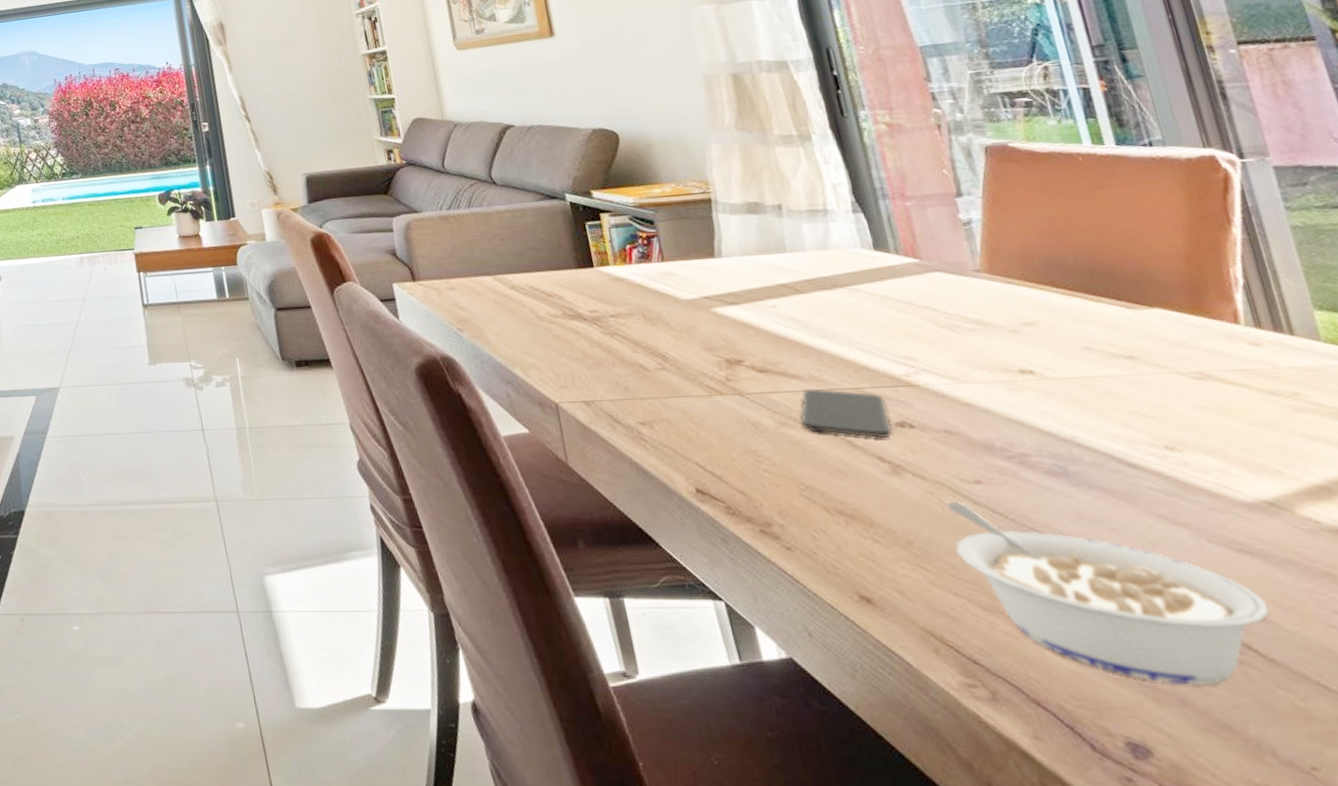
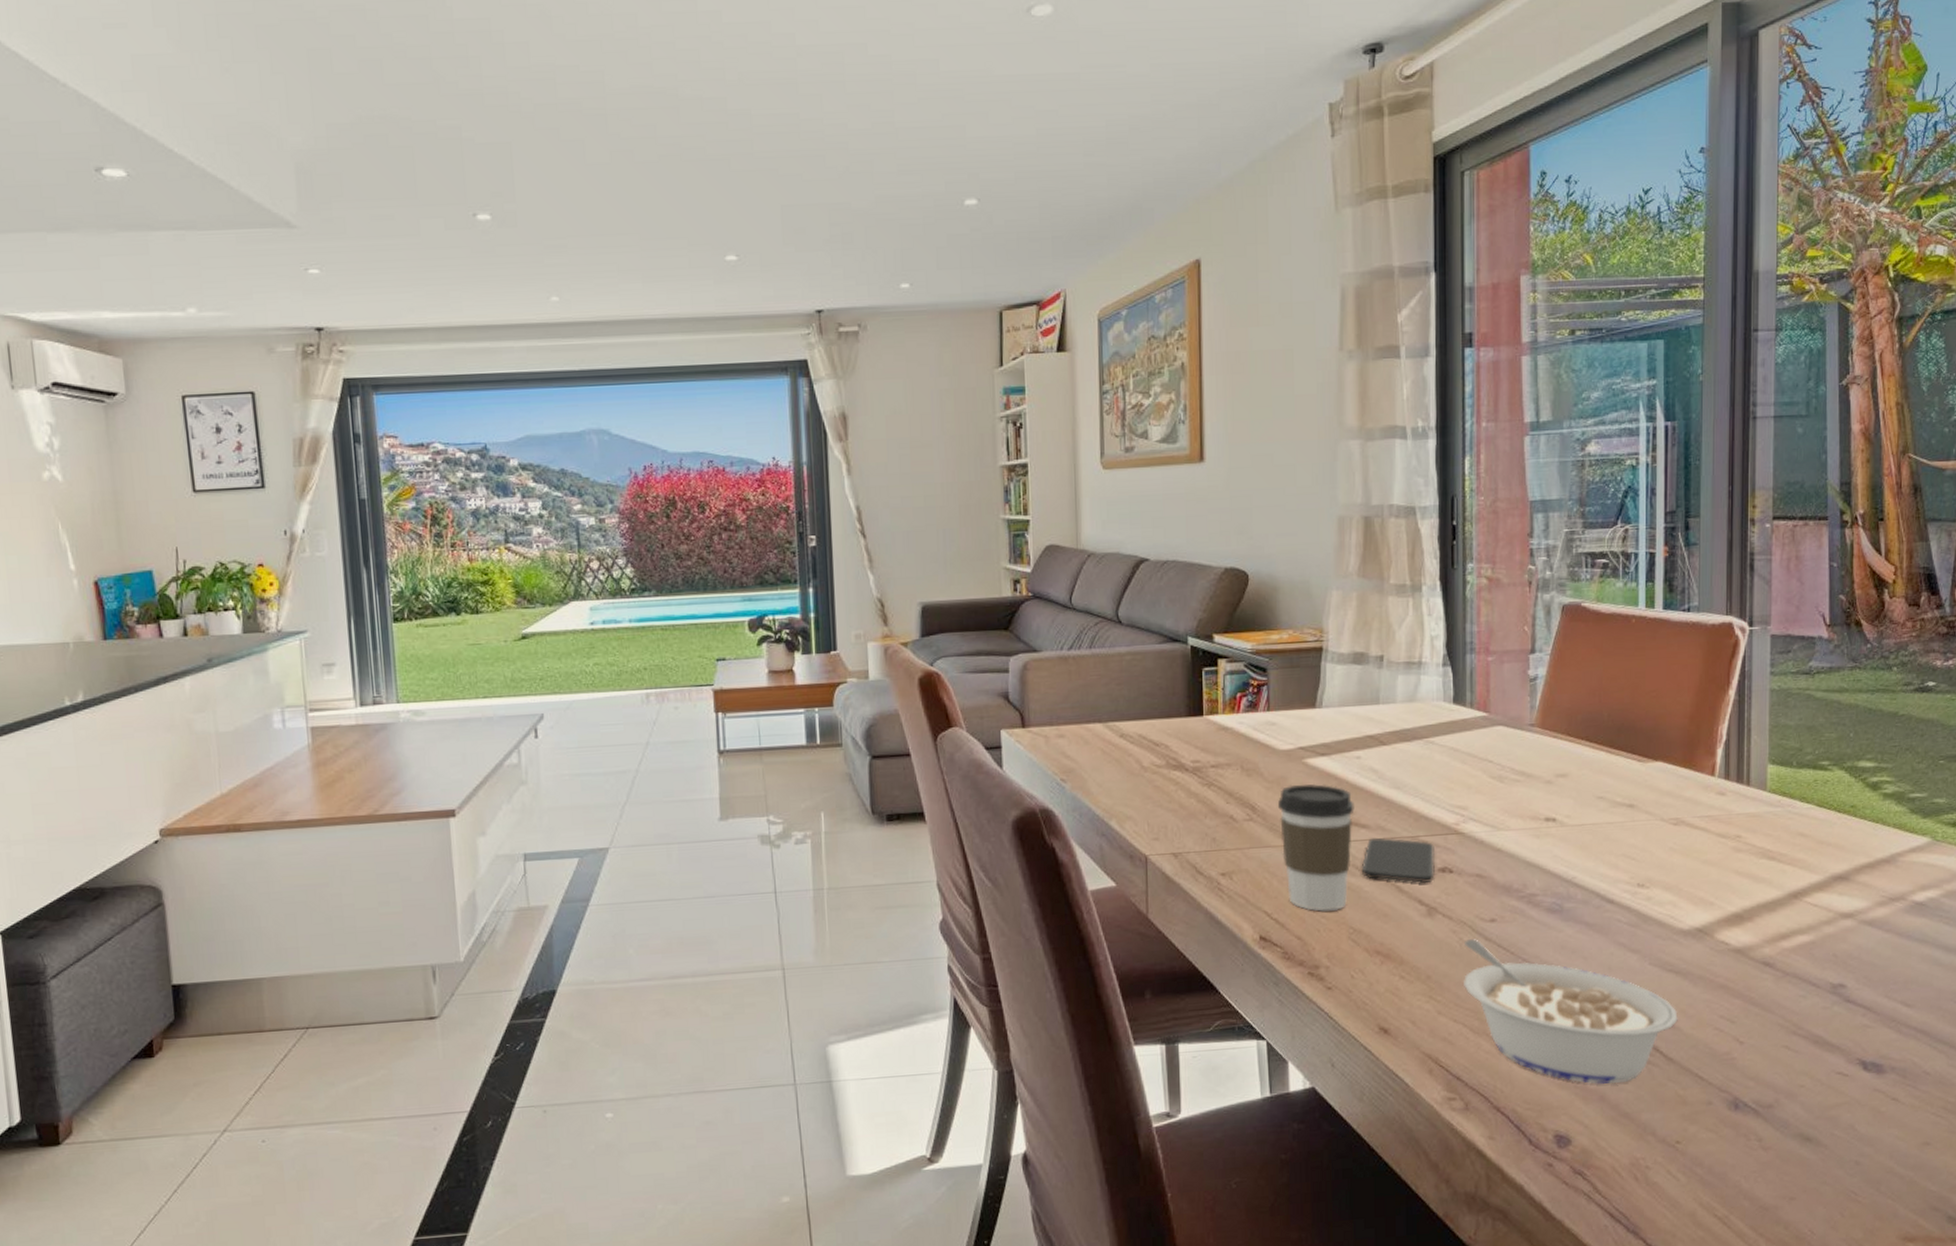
coffee cup: none [690,333,791,465] -> present [1277,784,1354,912]

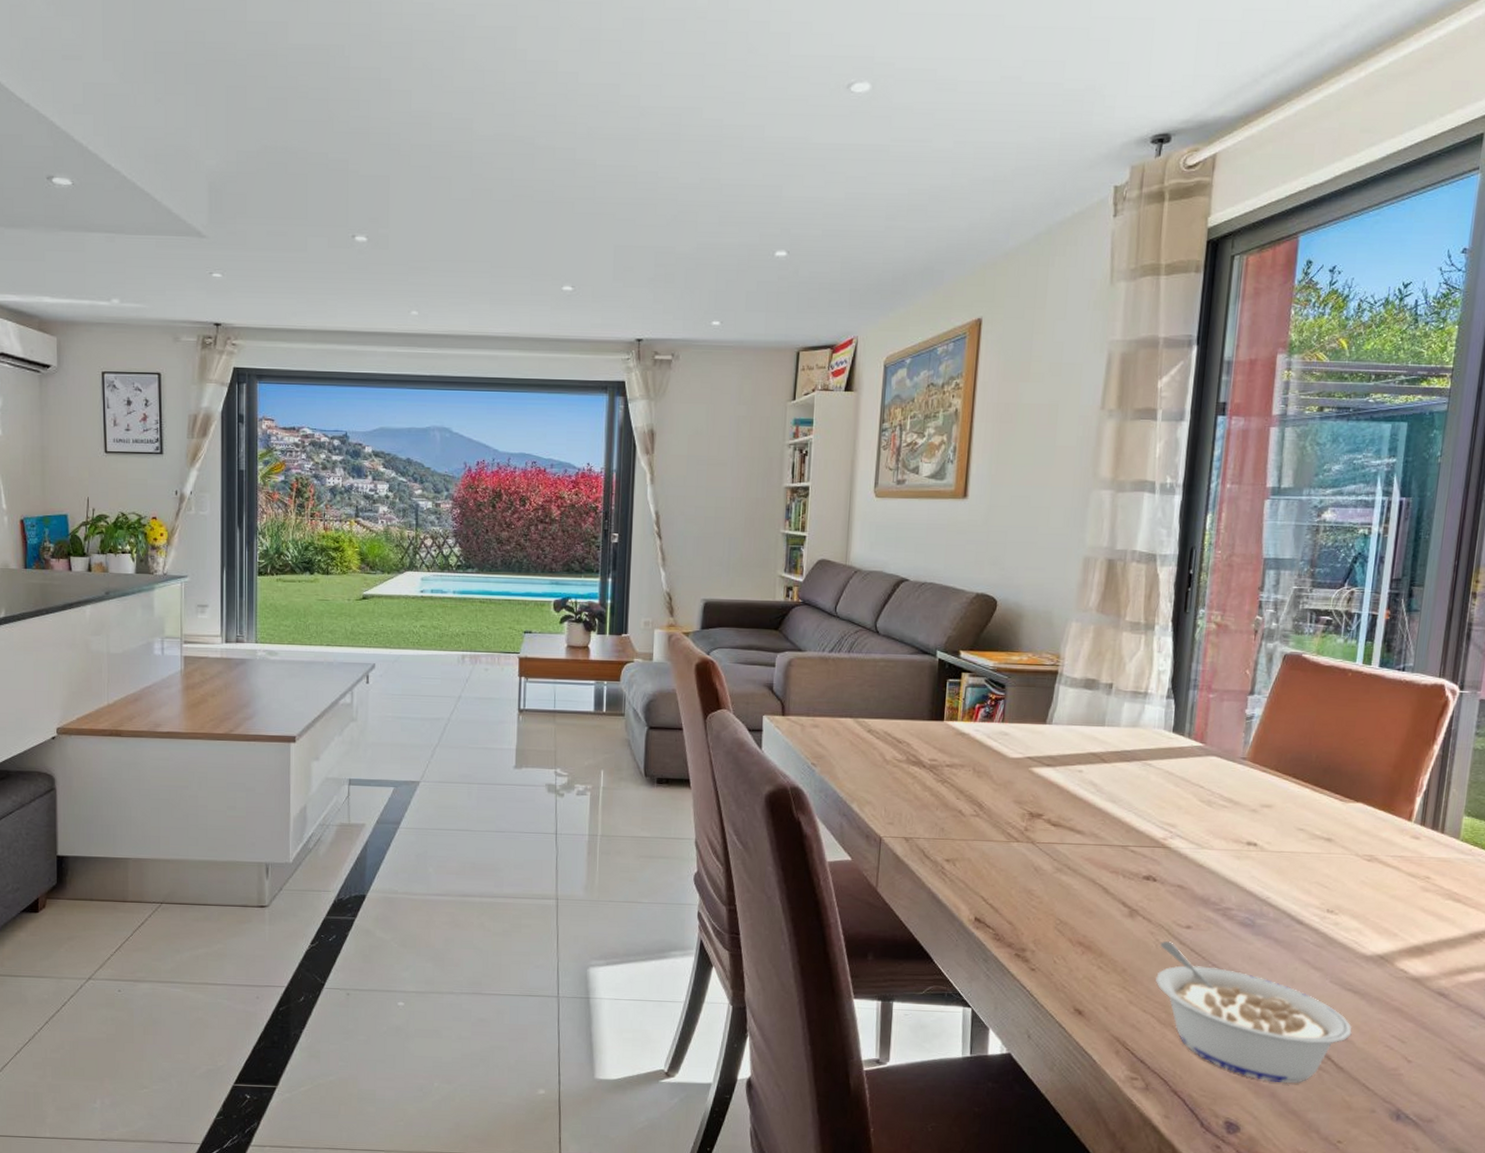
coffee cup: present [1277,784,1354,912] -> none [1002,789,1073,903]
smartphone: present [1361,837,1435,884] -> none [1072,843,1142,888]

